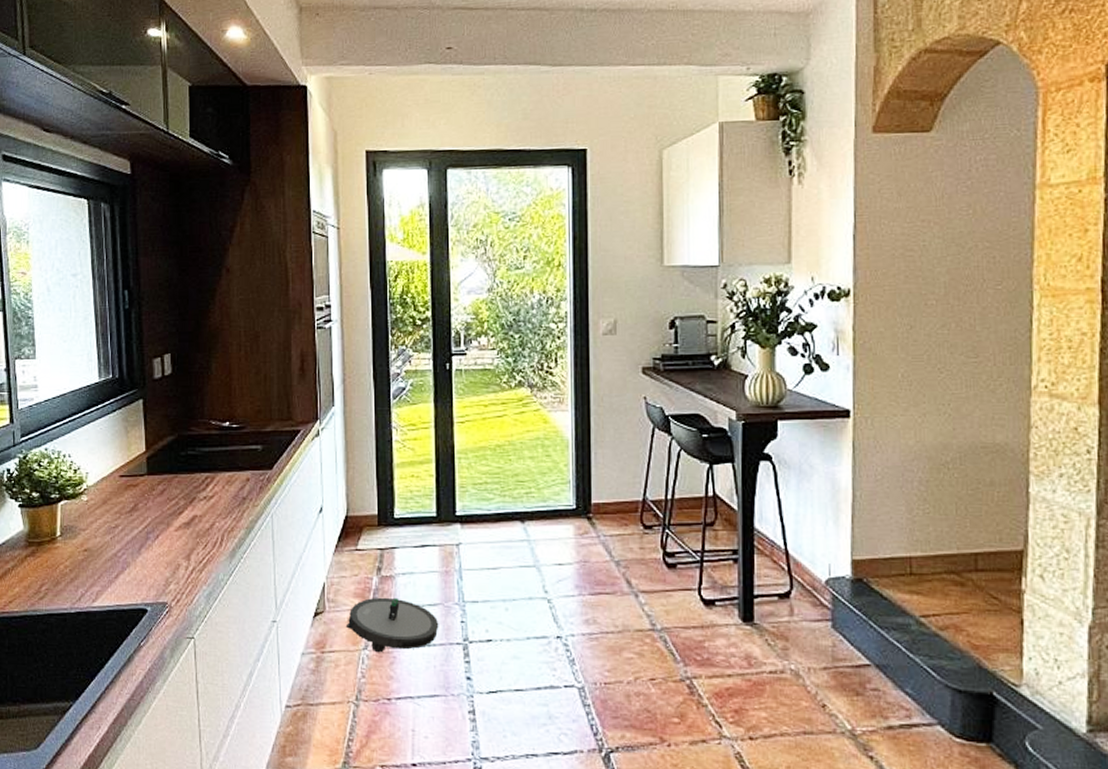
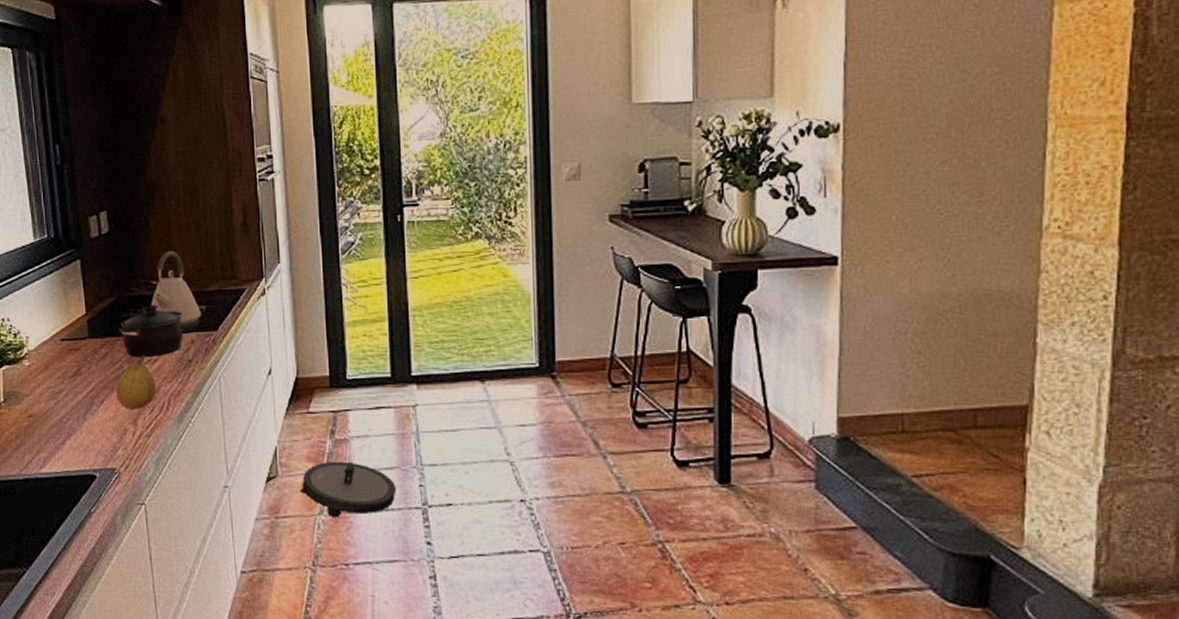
fruit: none [171,491,211,545] -> present [116,354,156,409]
saucepan: none [176,444,239,494] -> present [118,305,184,357]
kettle: none [208,392,257,472] -> present [150,250,202,334]

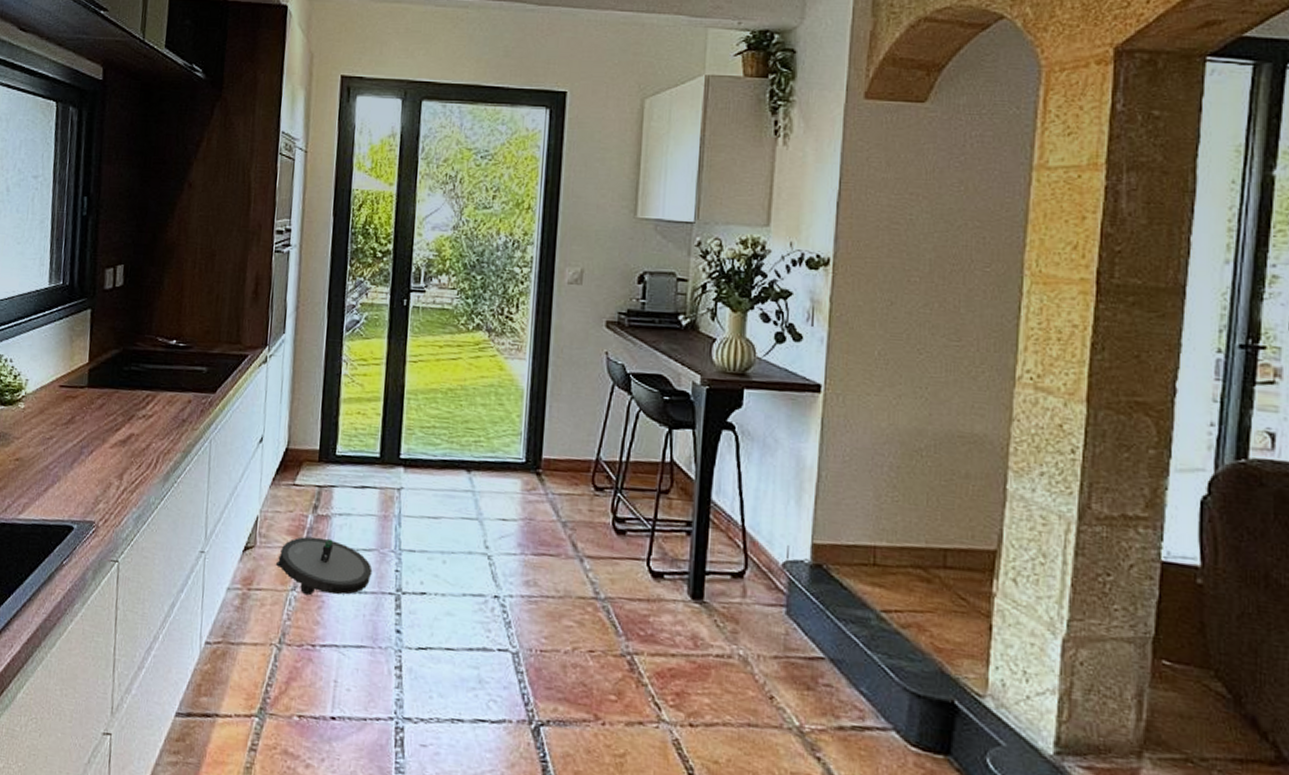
fruit: present [116,354,156,409] -> none [106,409,147,464]
saucepan: present [118,305,184,357] -> none [118,361,183,413]
kettle: present [150,250,202,334] -> none [153,309,202,393]

